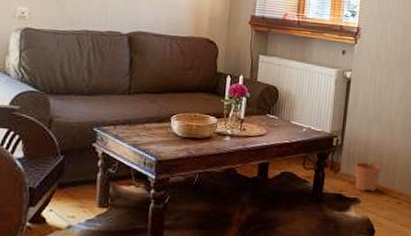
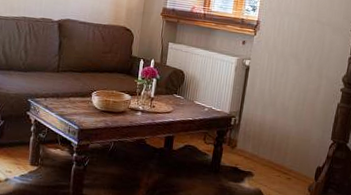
plant pot: present [355,154,381,191] -> none [249,134,274,167]

